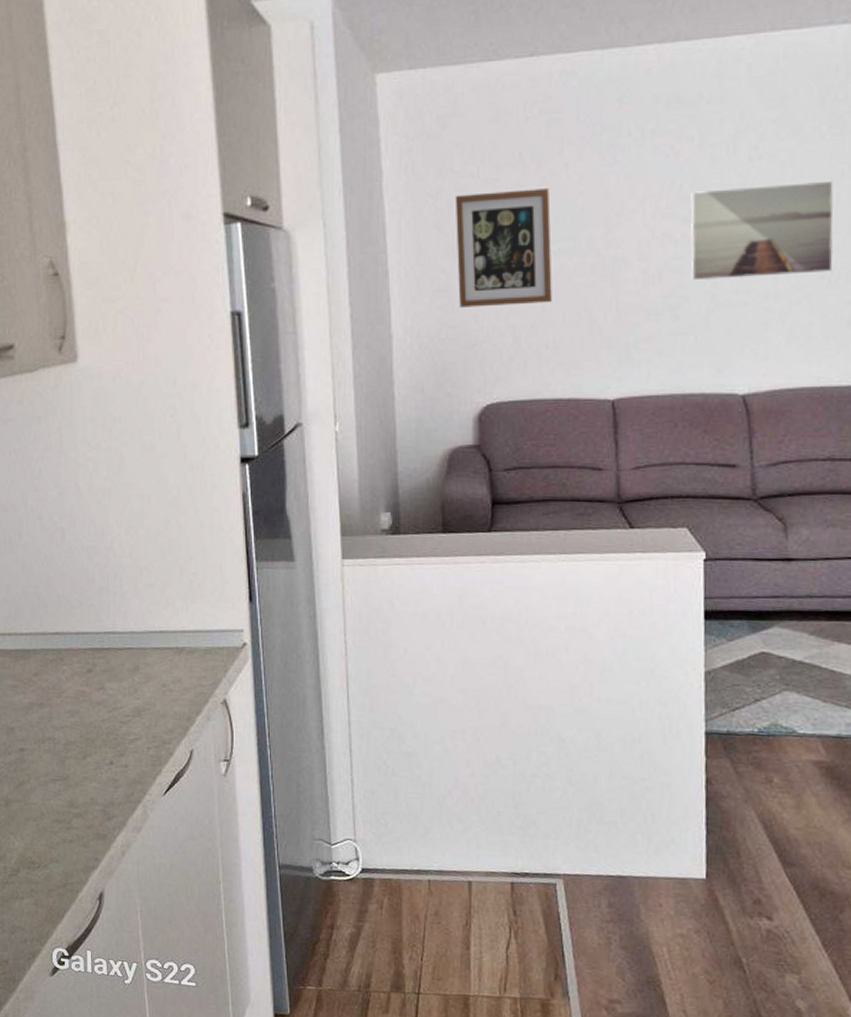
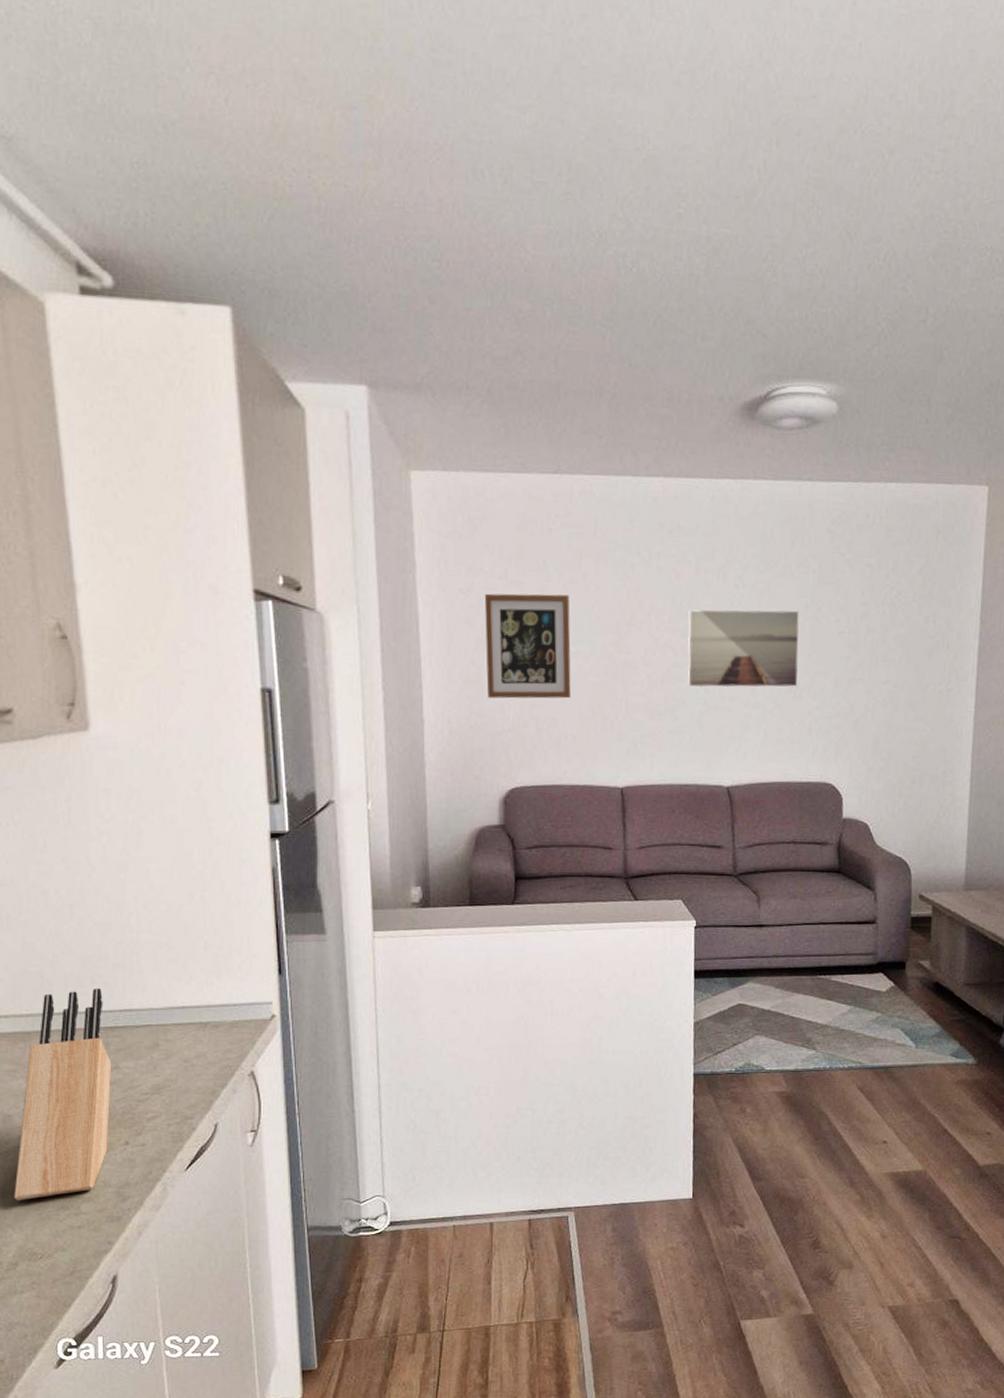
knife block: none [16,609,98,811] -> present [14,987,112,1201]

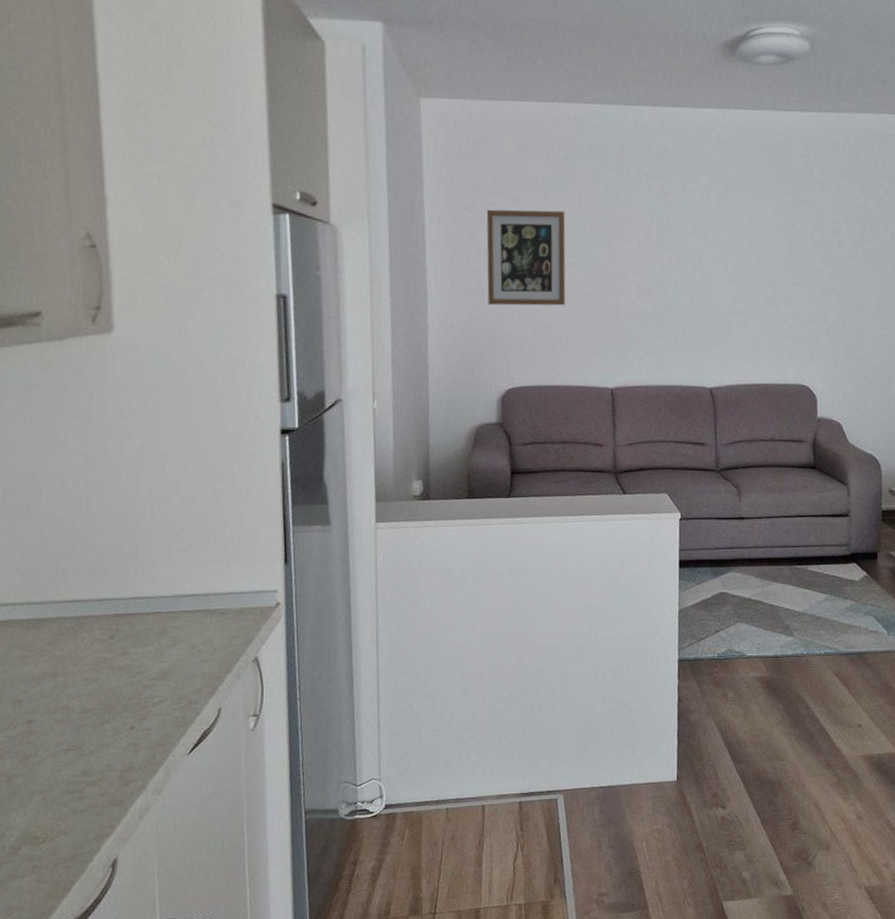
knife block: present [14,987,112,1201] -> none [20,576,121,785]
wall art: present [688,610,799,688] -> none [674,225,776,297]

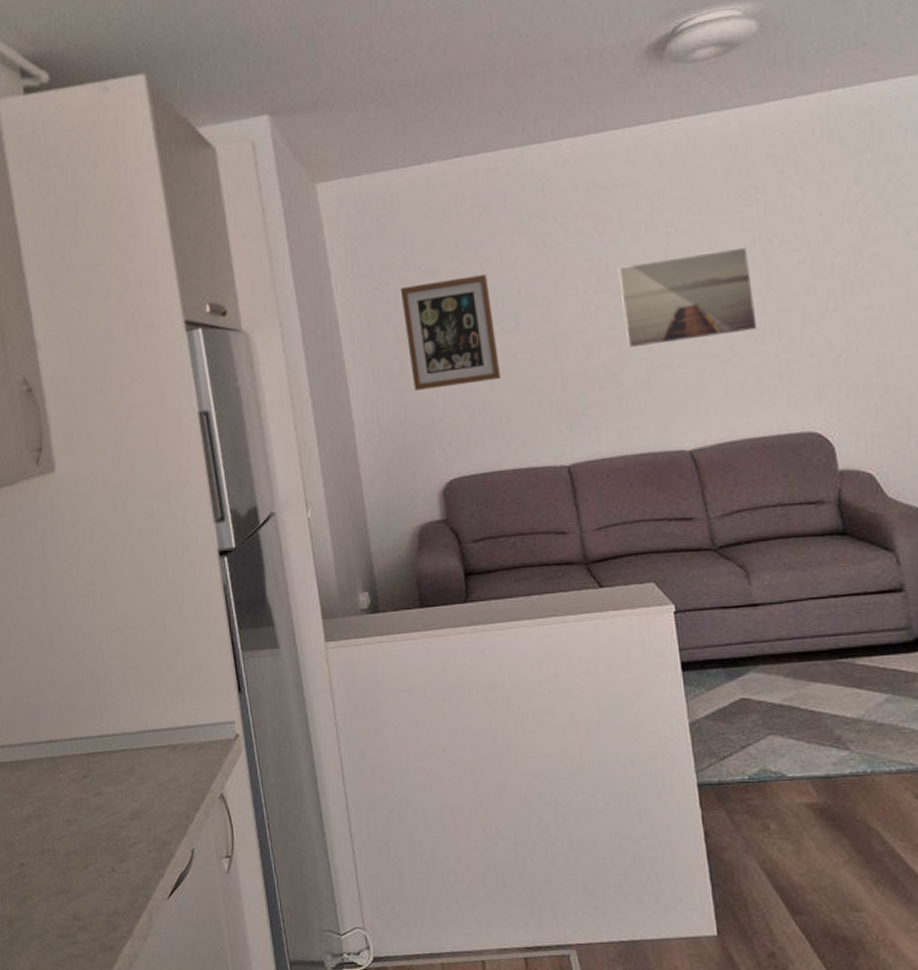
wall art: none [674,225,776,297] -> present [618,248,756,347]

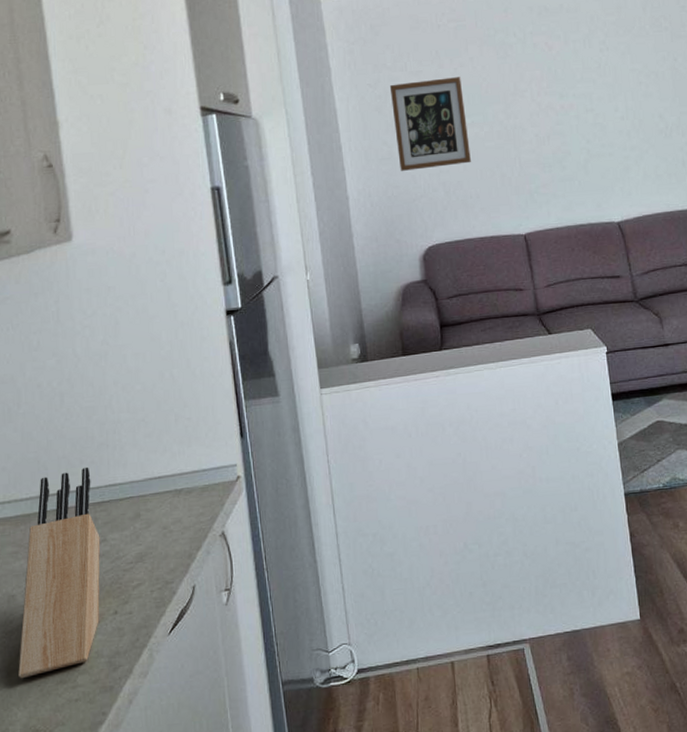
knife block: none [19,714,97,929] -> present [18,467,101,679]
wall art: present [618,248,756,347] -> none [563,64,666,139]

